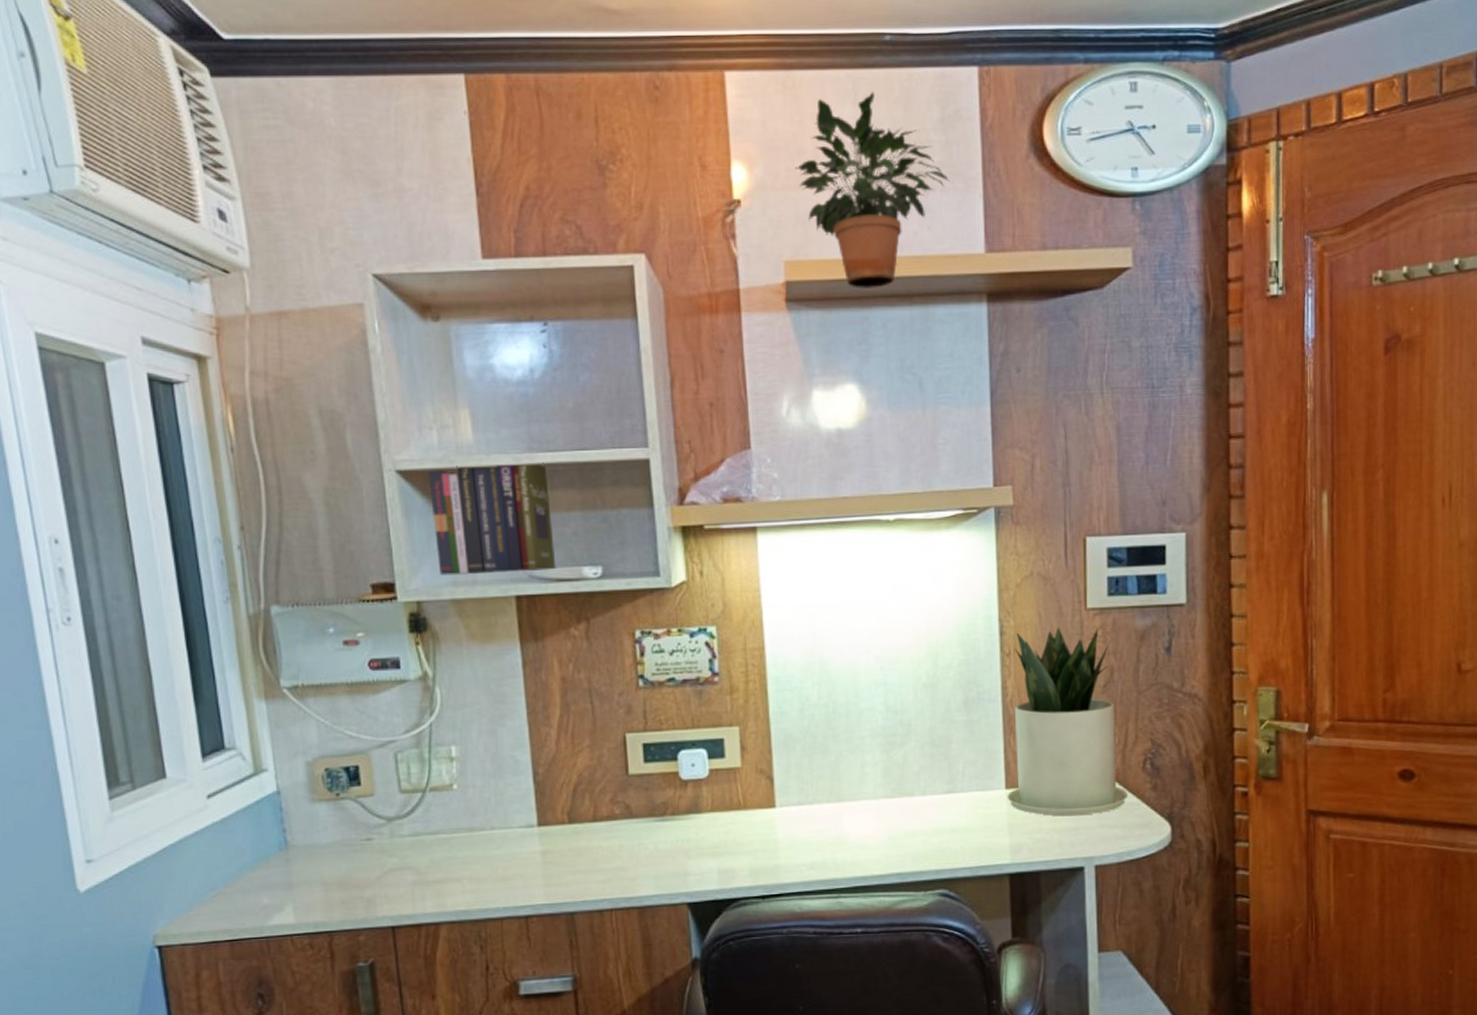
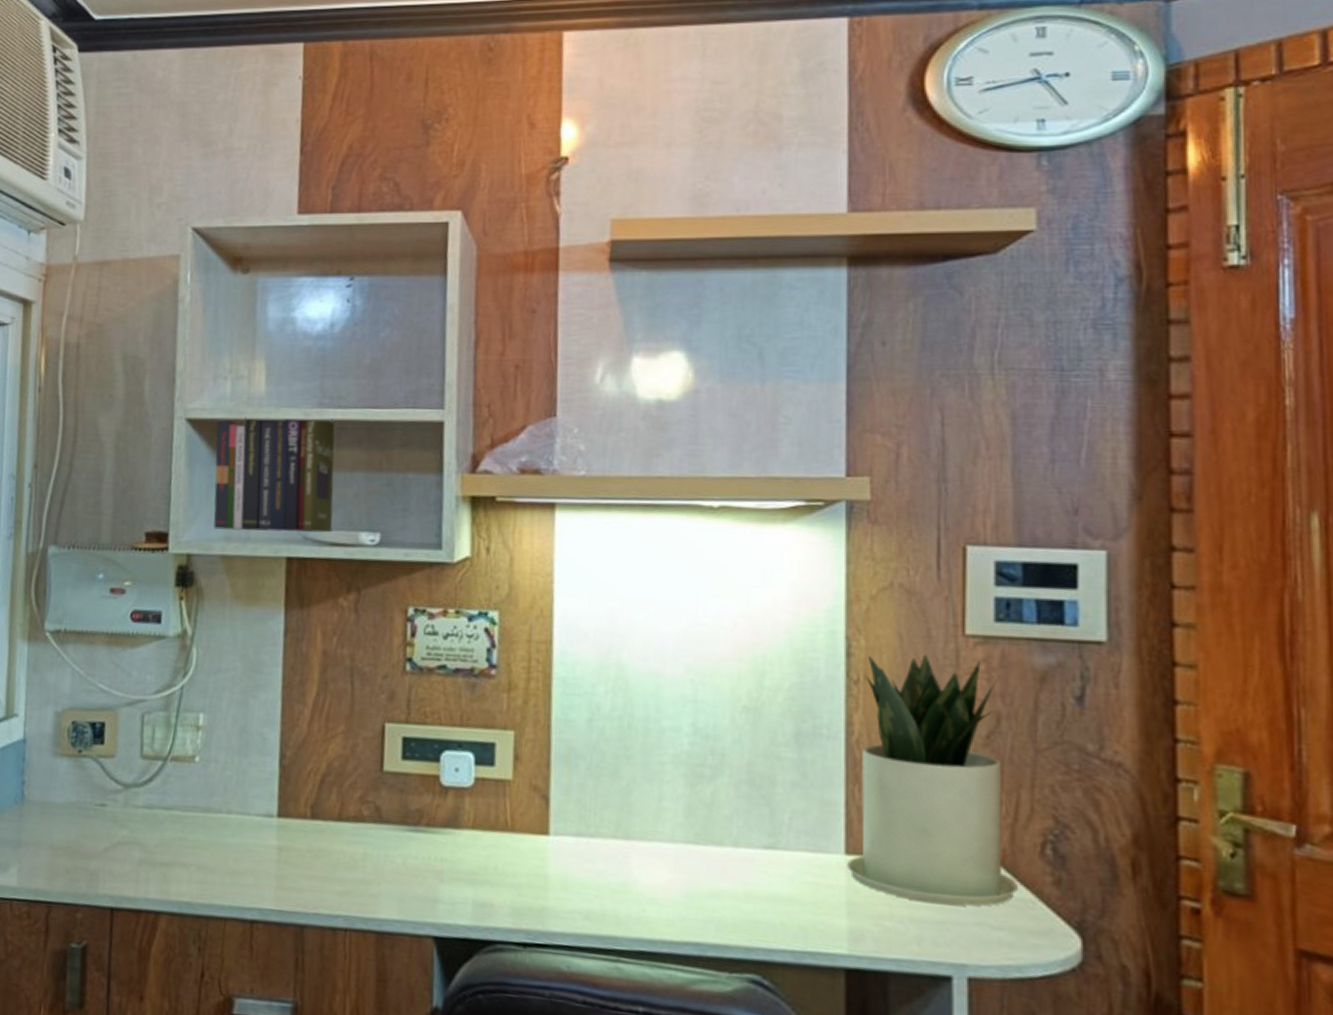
potted plant: present [795,91,953,290] -> none [630,46,812,250]

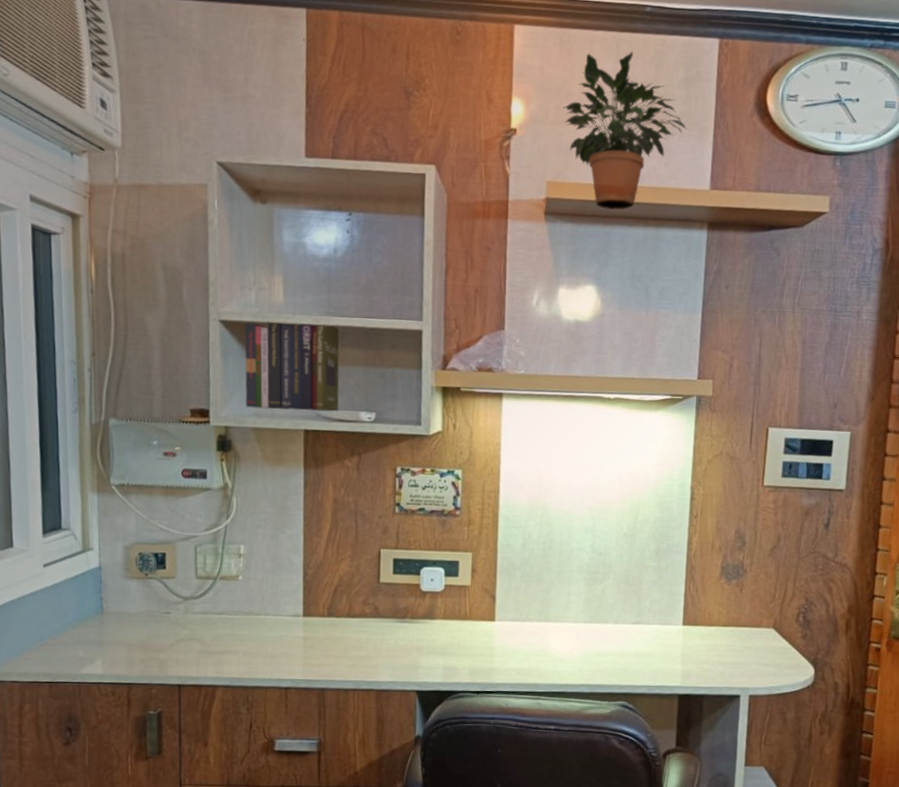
potted plant: none [630,46,812,250] -> present [563,51,690,211]
planter: present [847,654,1018,906] -> none [683,498,782,654]

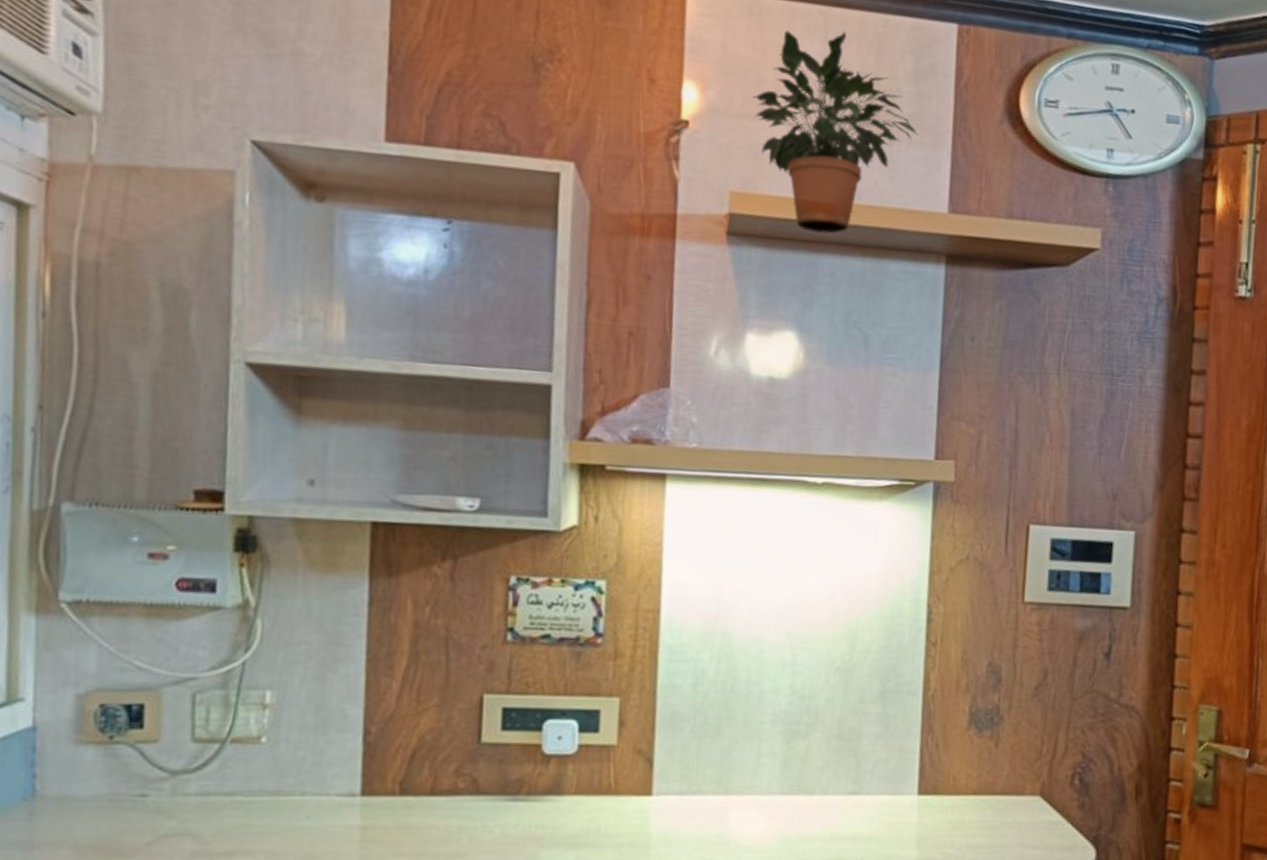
books: present [244,321,340,412] -> none [282,365,429,497]

